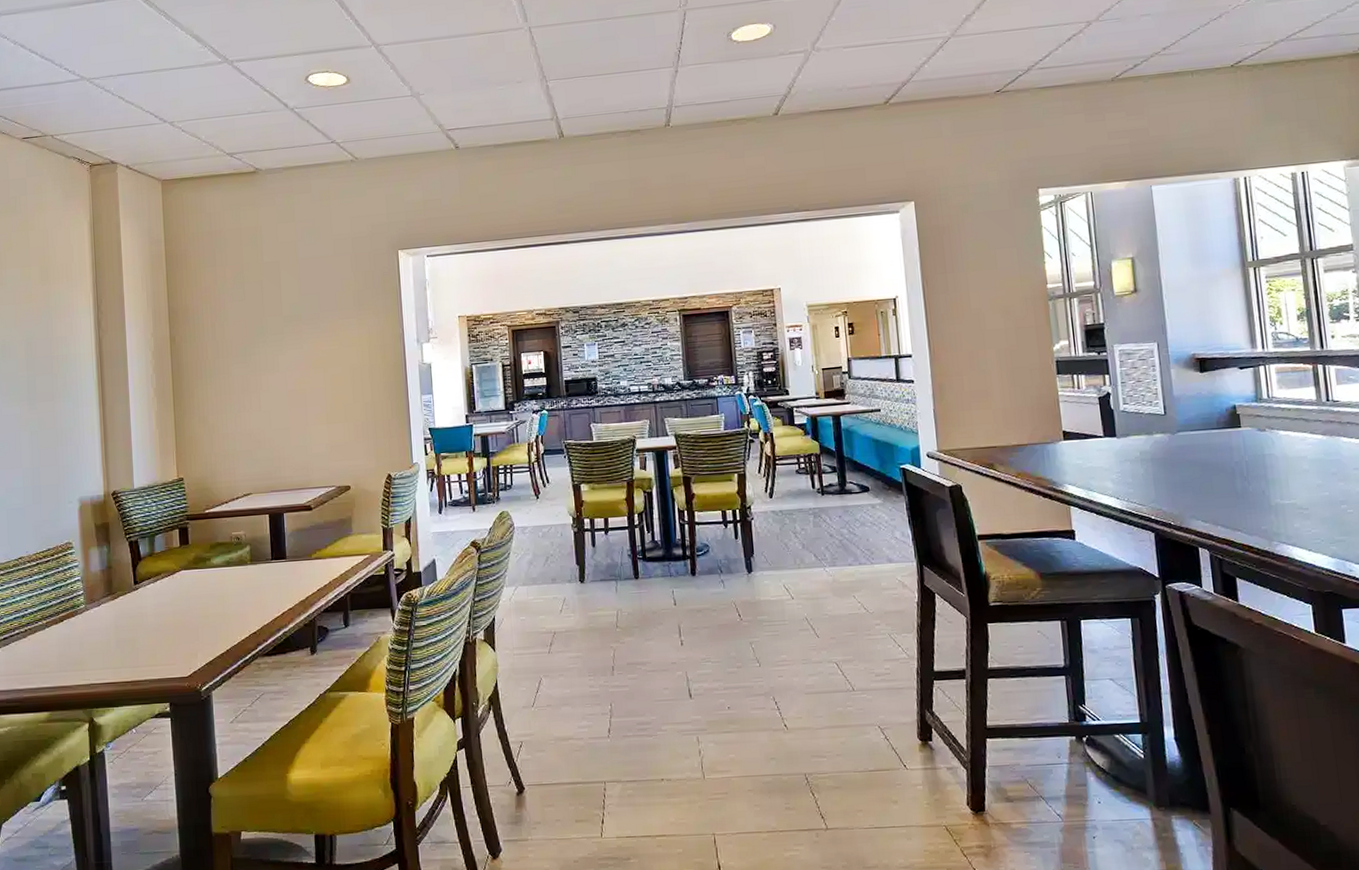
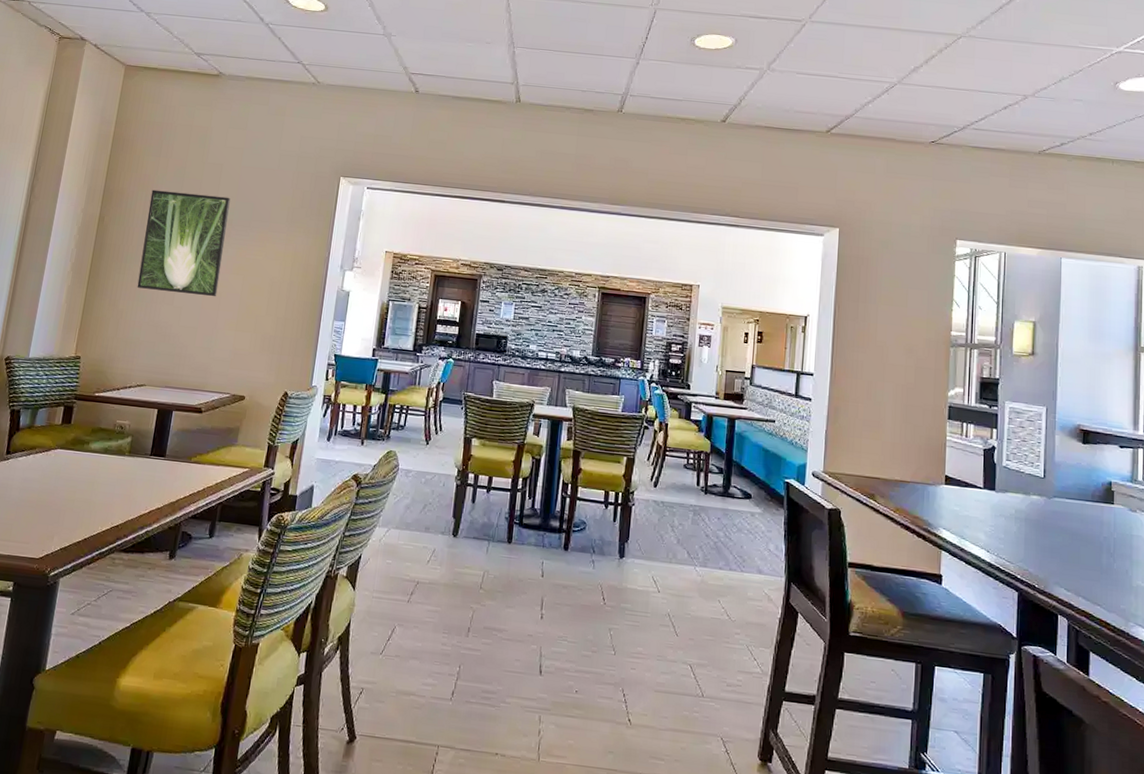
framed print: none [215,293,302,400] -> present [137,189,231,297]

